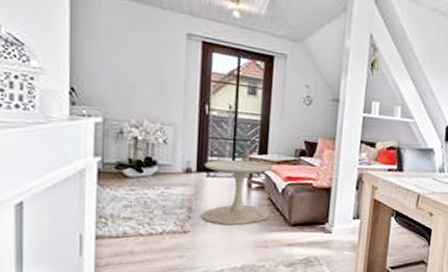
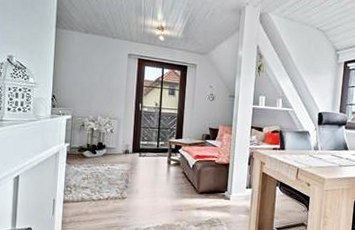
side table: present [202,159,274,226] -> none [135,143,187,193]

